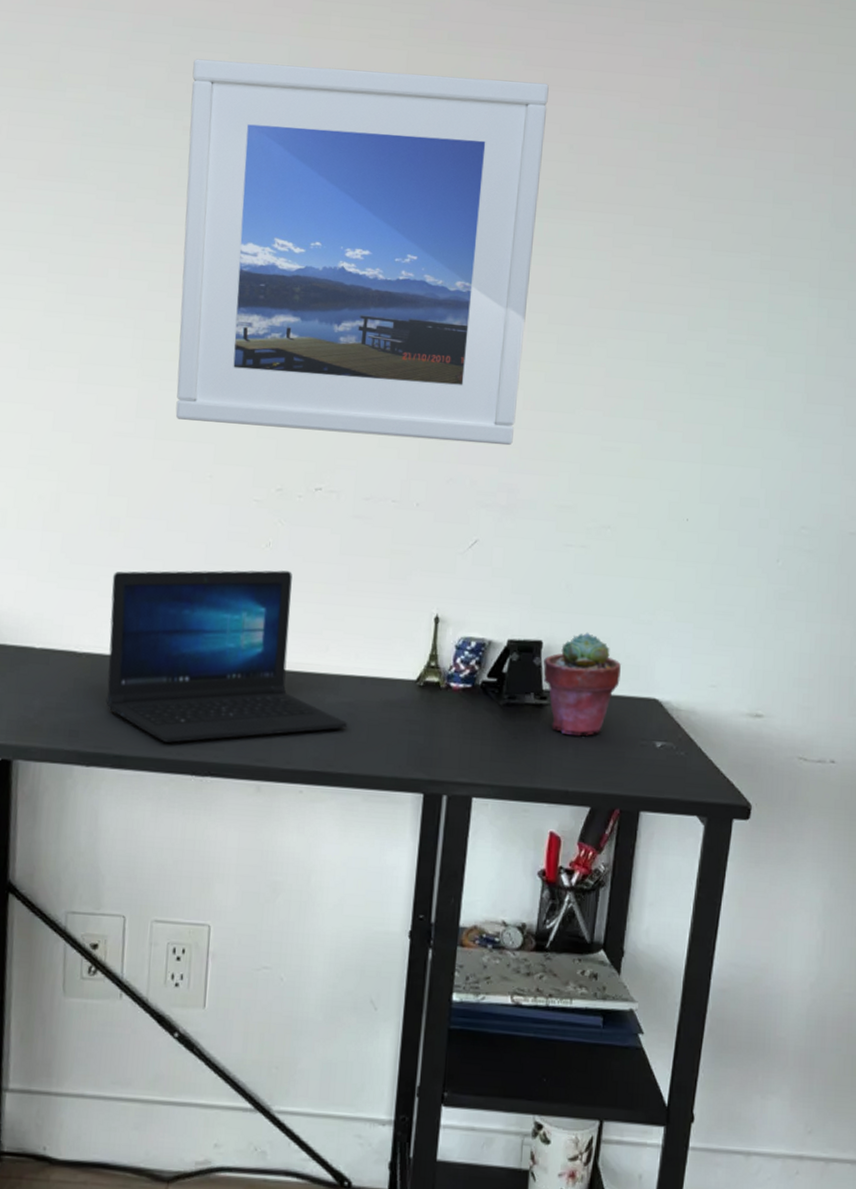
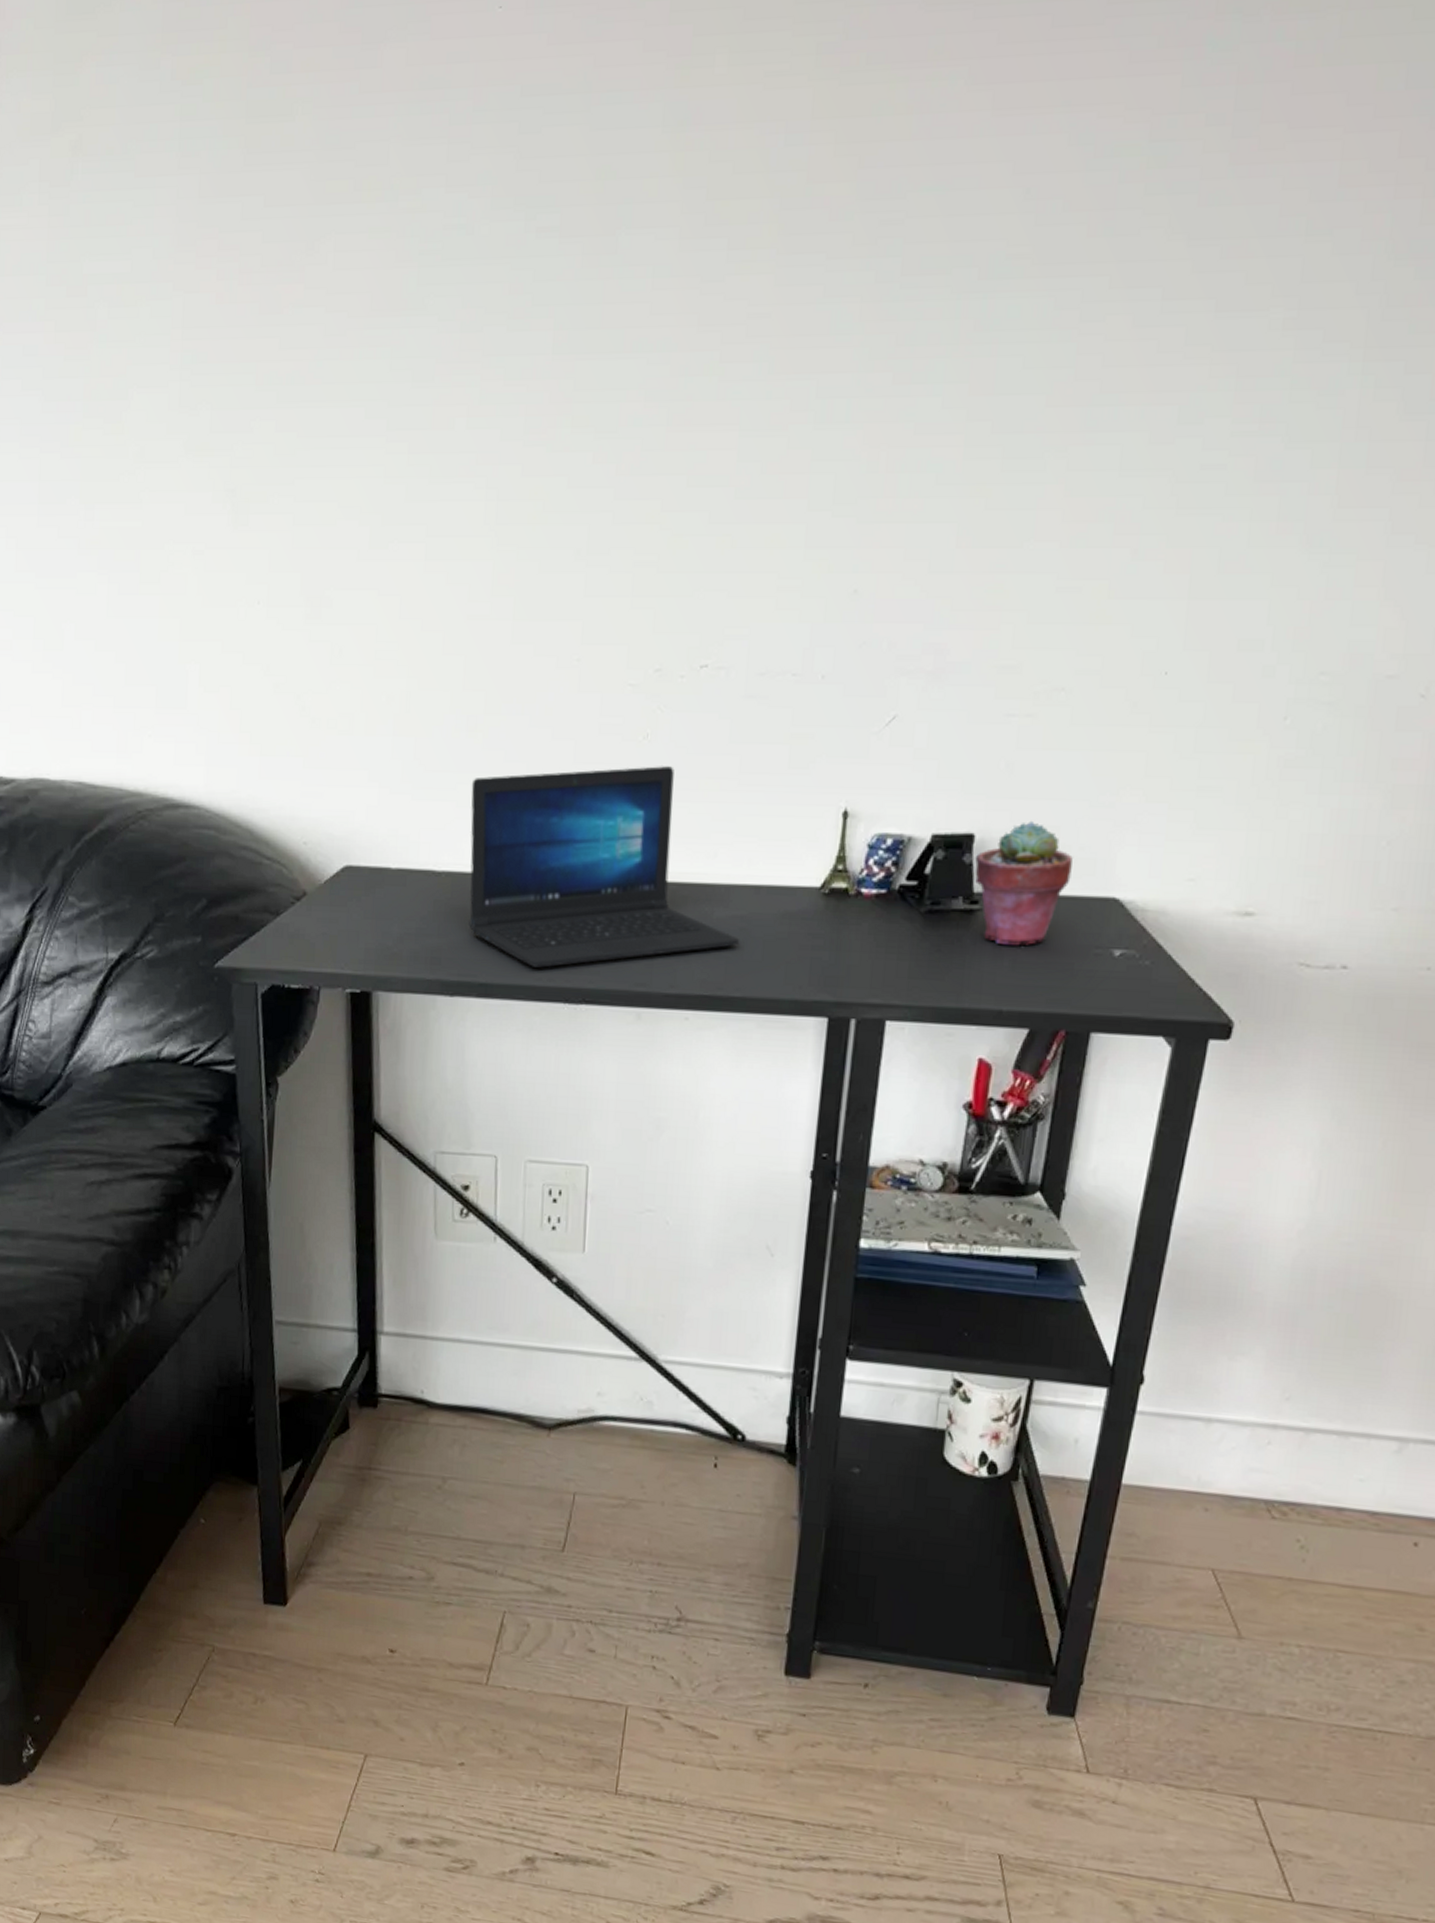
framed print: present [175,59,549,446] -> none [536,107,1000,596]

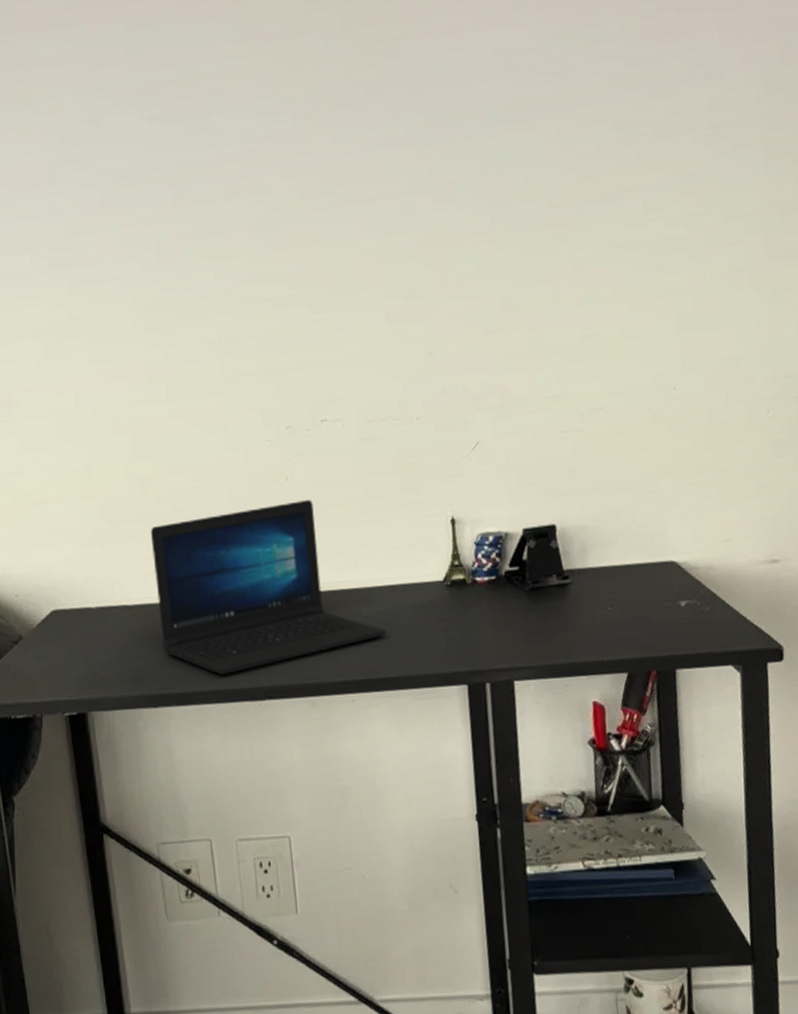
potted succulent: present [974,820,1073,946] -> none [559,509,636,608]

